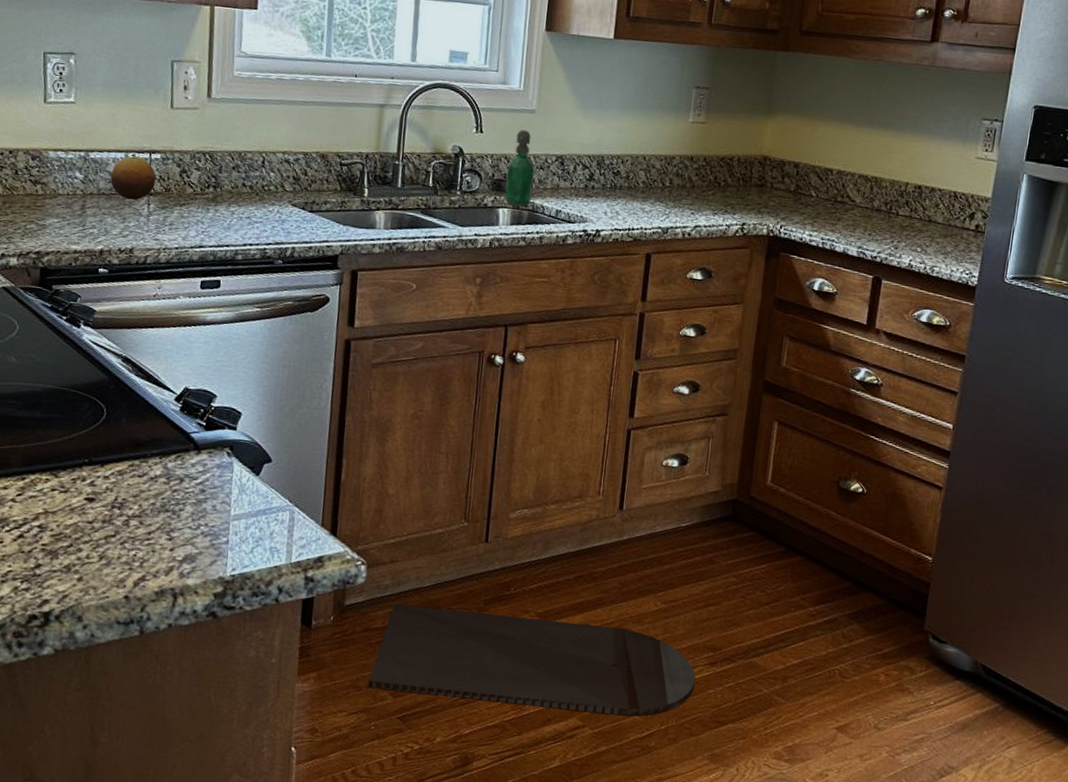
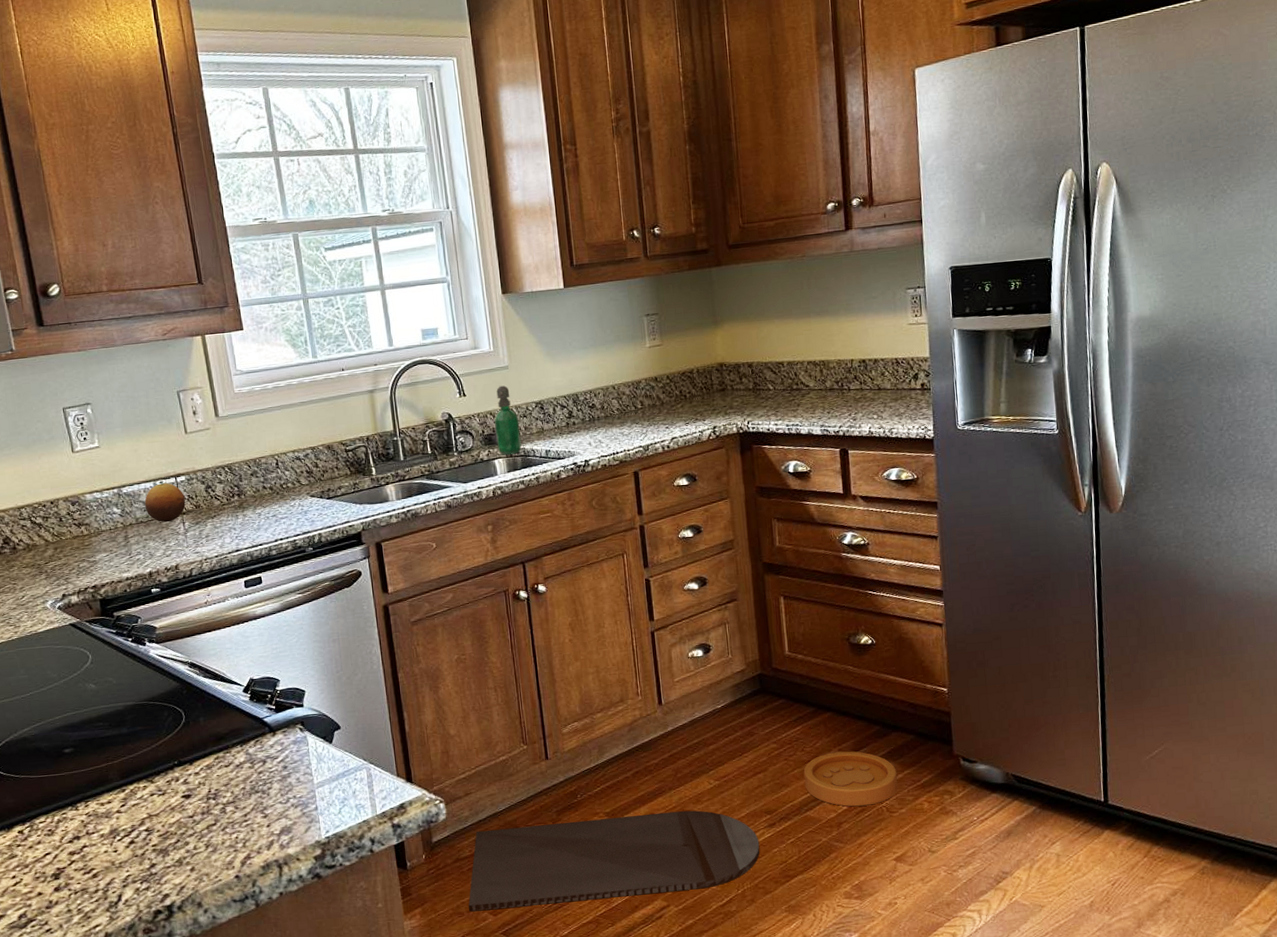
pet bowl: none [757,599,859,665] -> present [803,751,898,807]

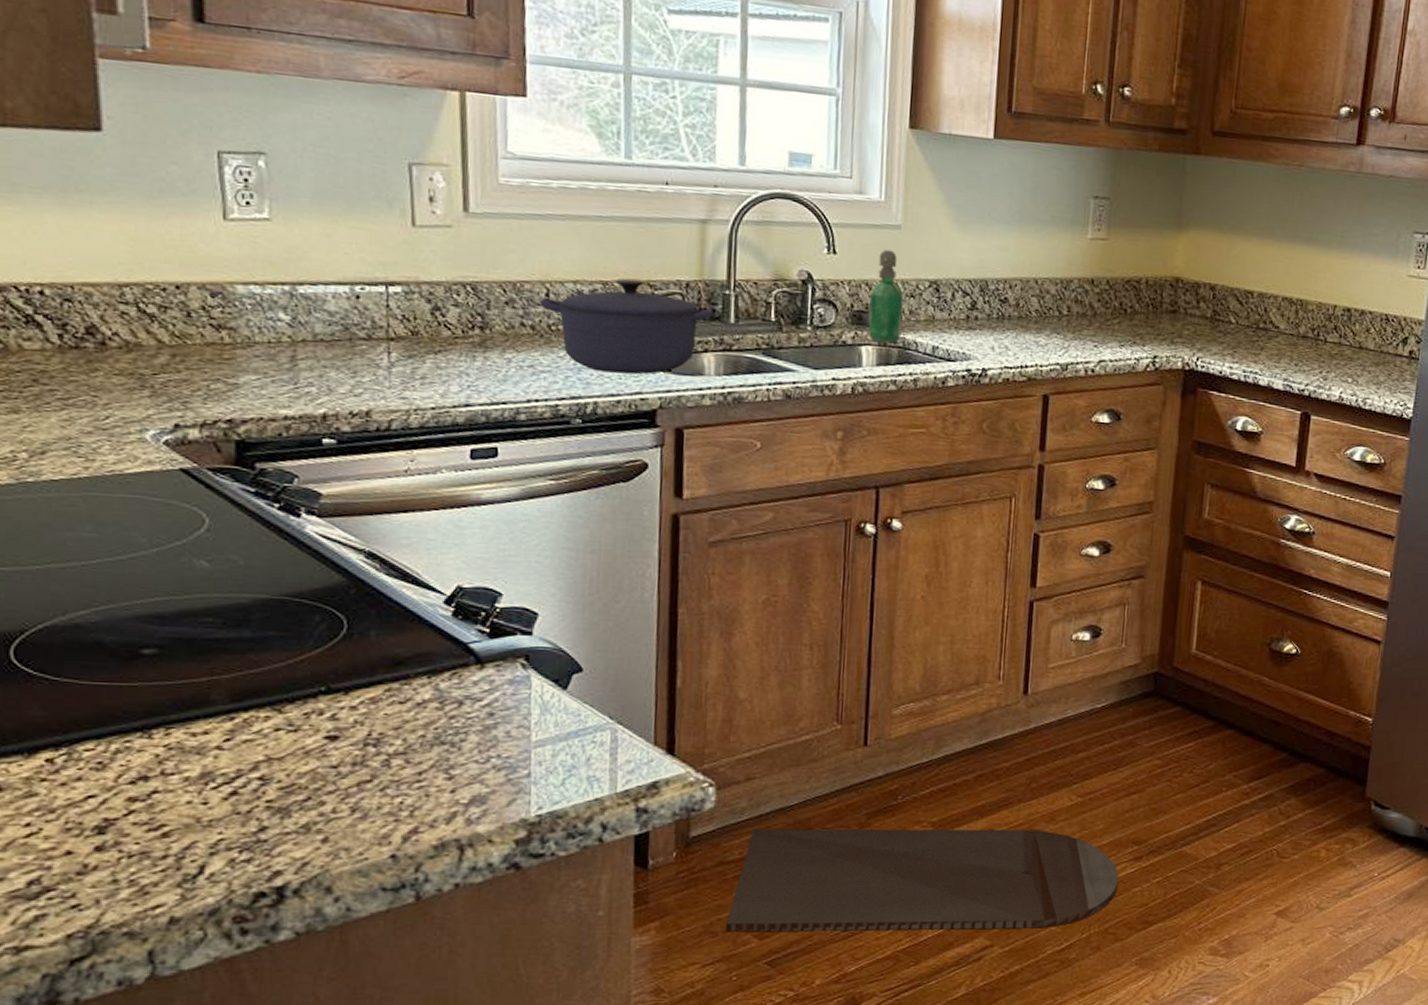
fruit: present [144,483,186,523] -> none [331,290,397,348]
cooking pot: none [273,441,389,512] -> present [541,277,714,374]
pet bowl: present [803,751,898,807] -> none [1186,778,1297,847]

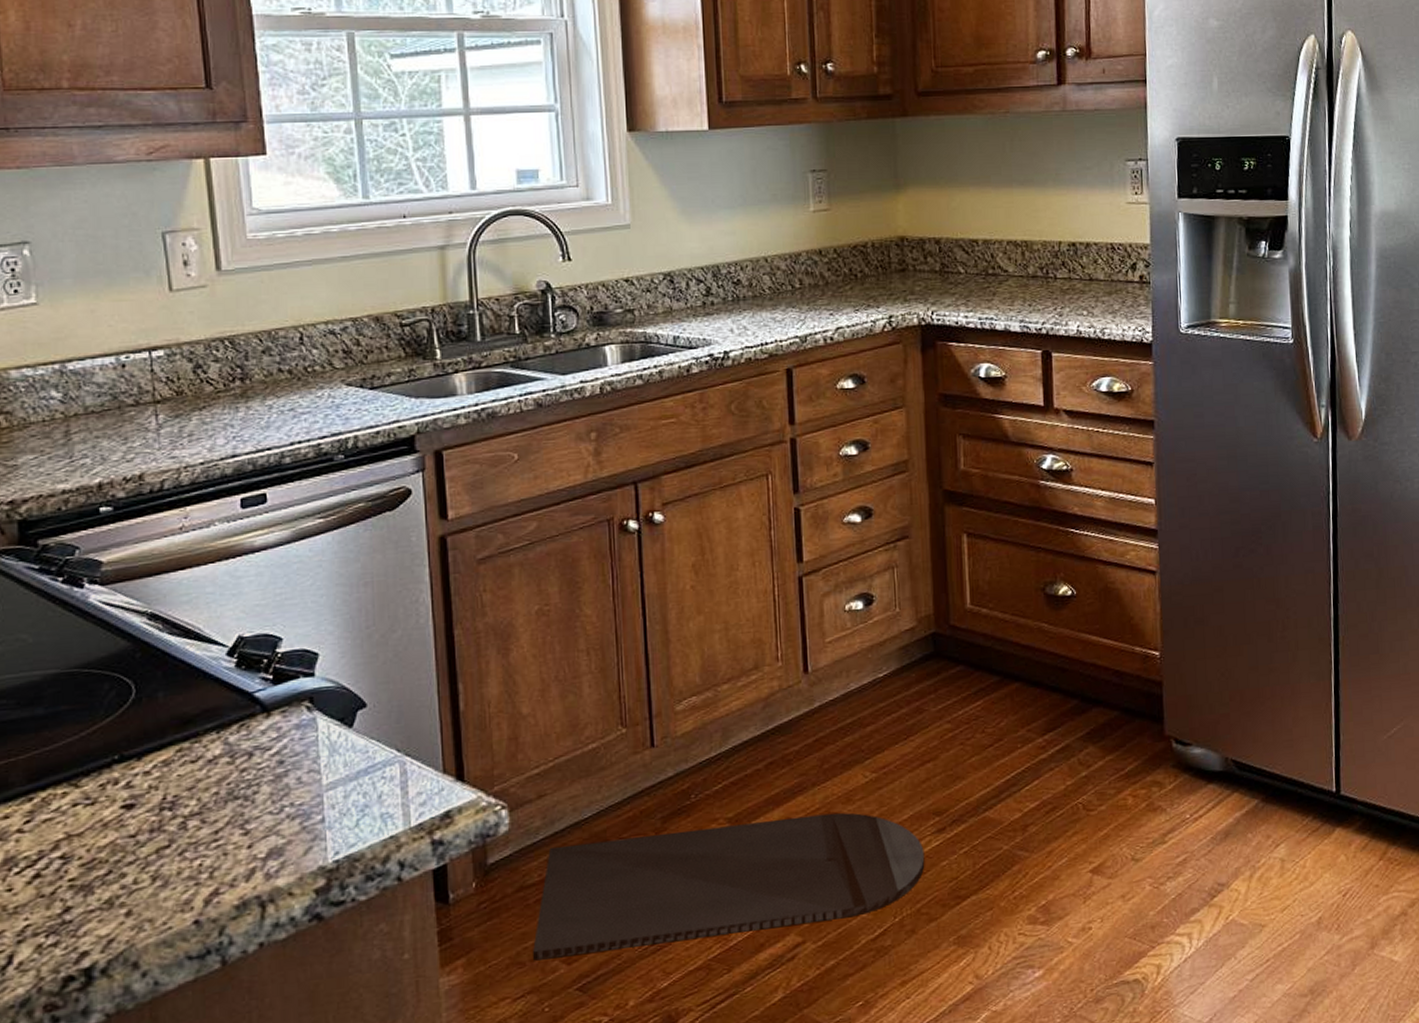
cooking pot: present [541,277,714,374] -> none [295,311,461,406]
soap dispenser: present [868,249,904,343] -> none [608,249,642,340]

